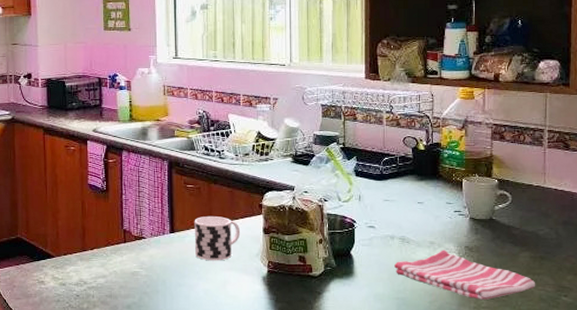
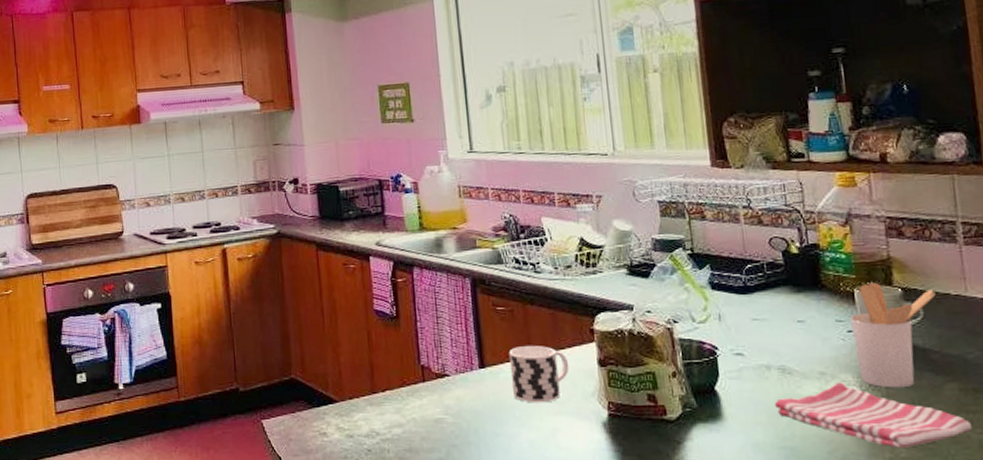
utensil holder: none [457,174,522,255] -> present [849,282,936,388]

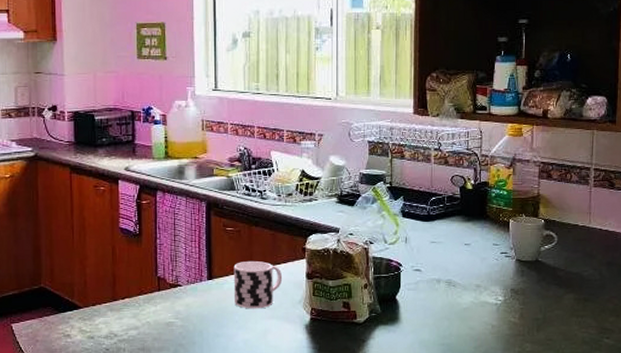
dish towel: present [775,382,971,448] -> none [440,293,578,344]
utensil holder: present [849,282,936,388] -> none [503,214,568,298]

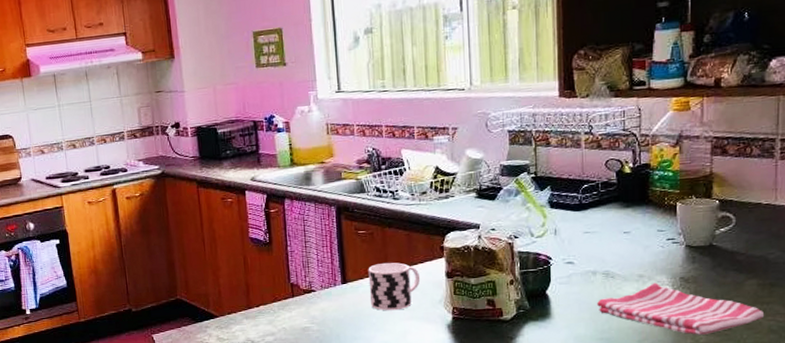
dish towel: none [440,293,578,344] -> present [597,283,764,335]

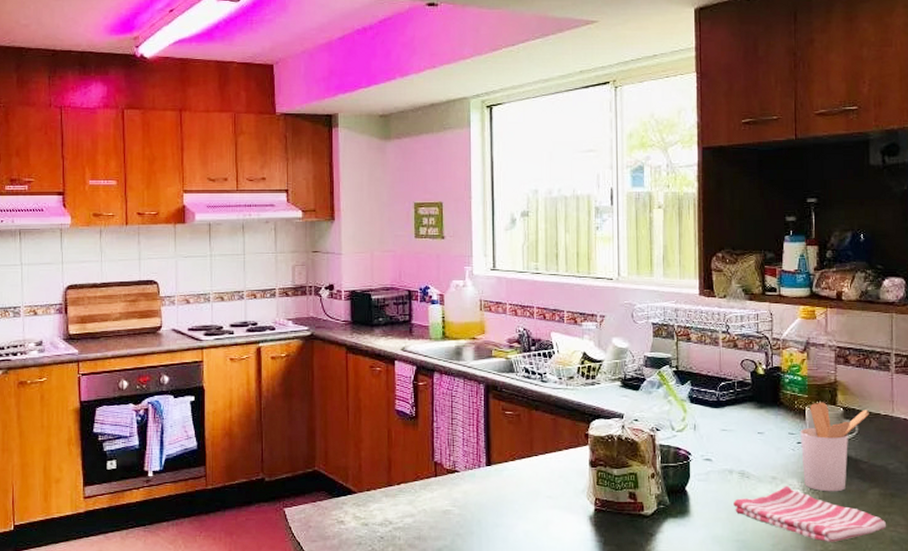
cup: present [368,262,421,311] -> none [513,447,565,498]
utensil holder: none [670,196,749,286] -> present [800,402,869,492]

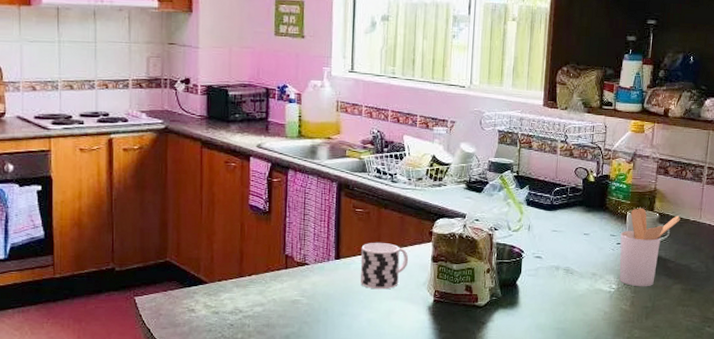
cup: none [513,447,565,498] -> present [360,243,409,290]
dish towel: present [733,486,886,542] -> none [557,281,684,330]

